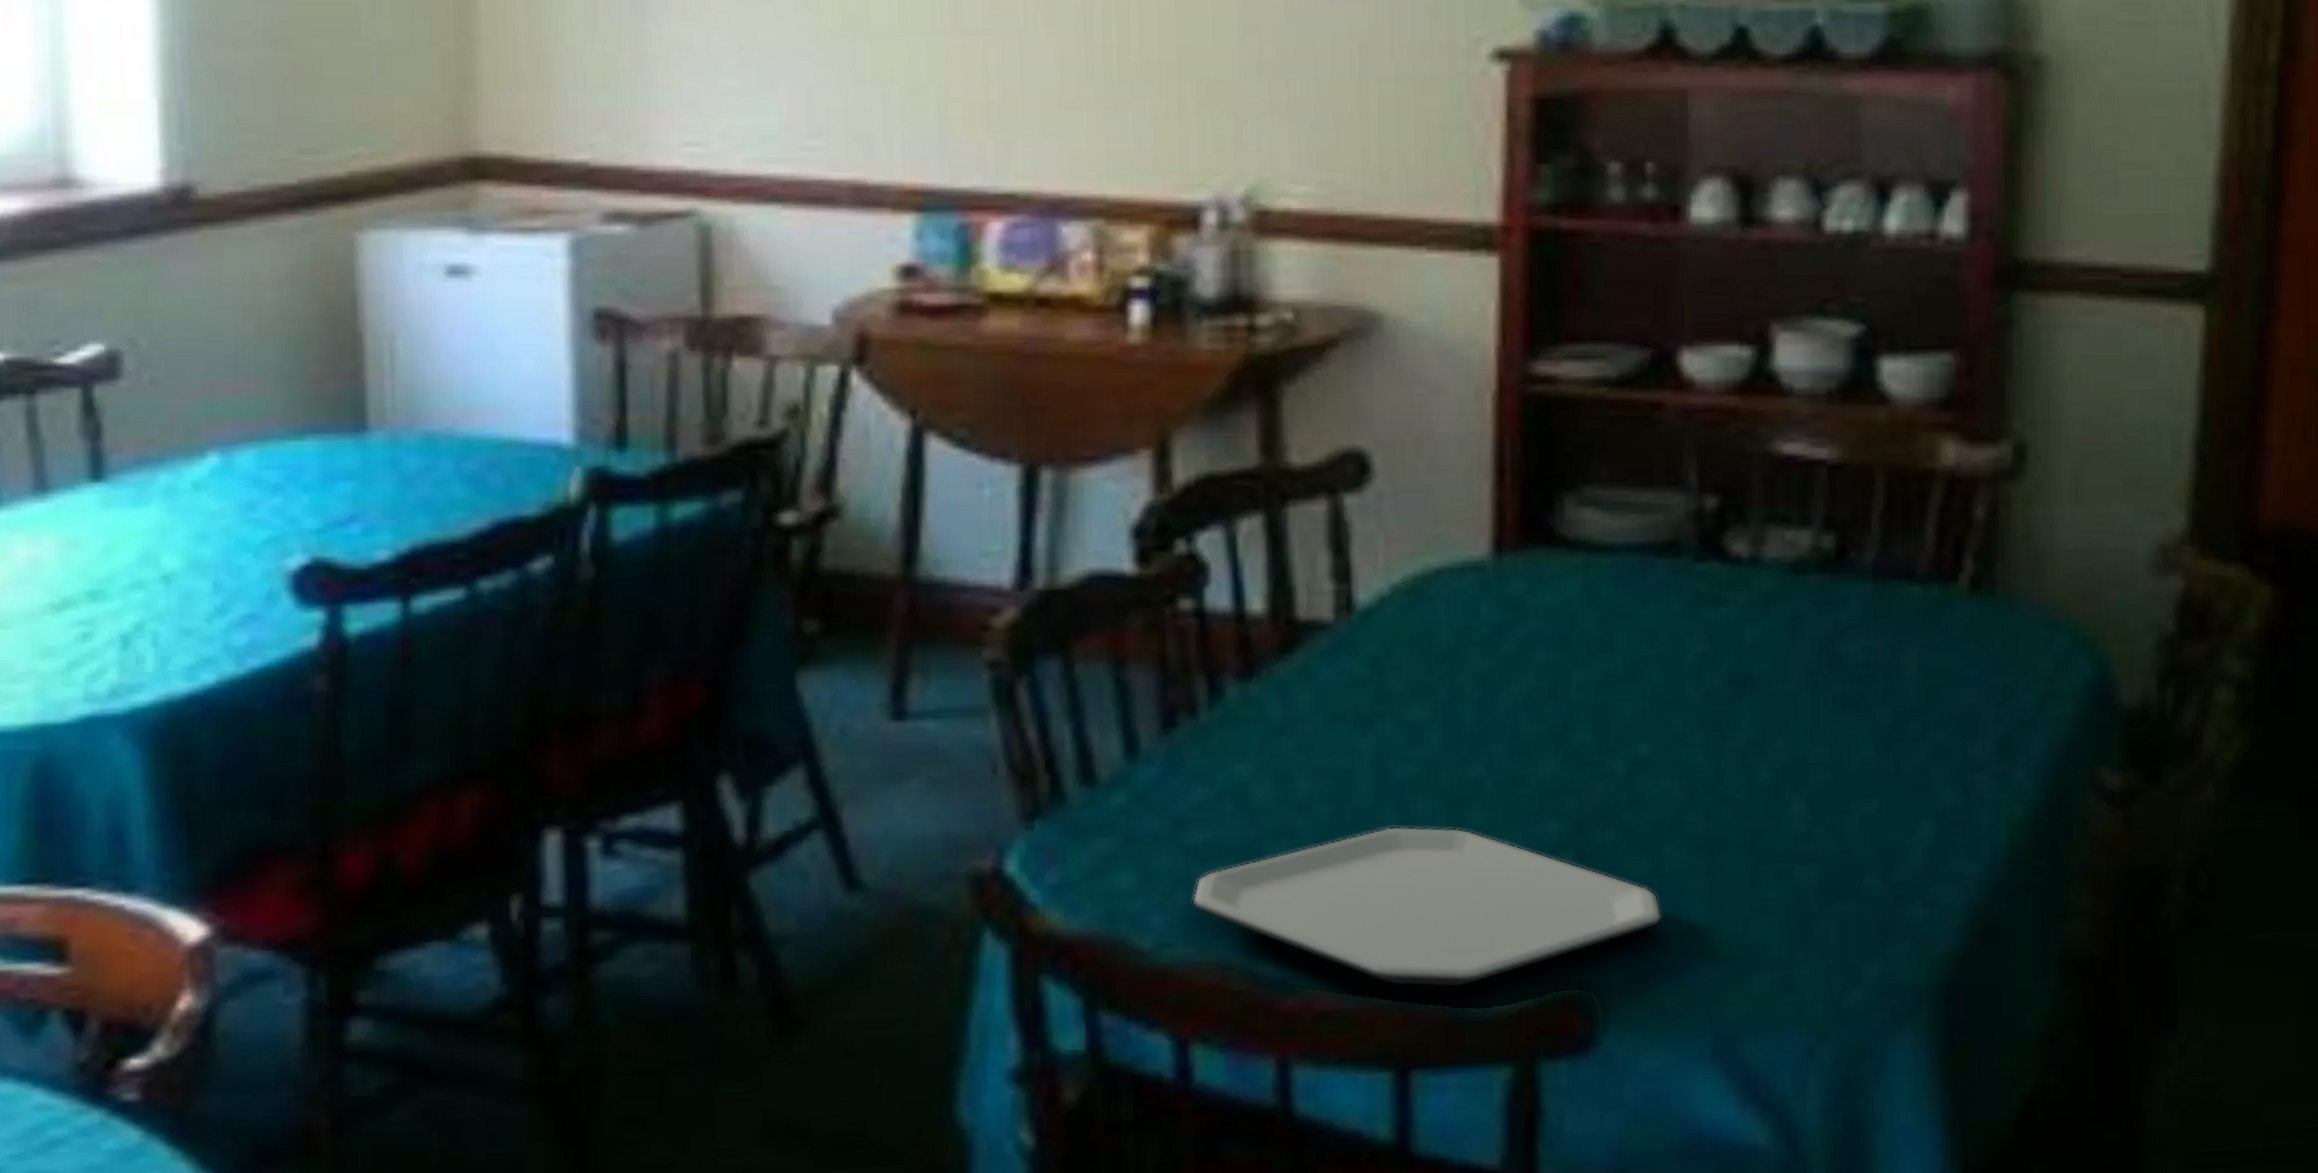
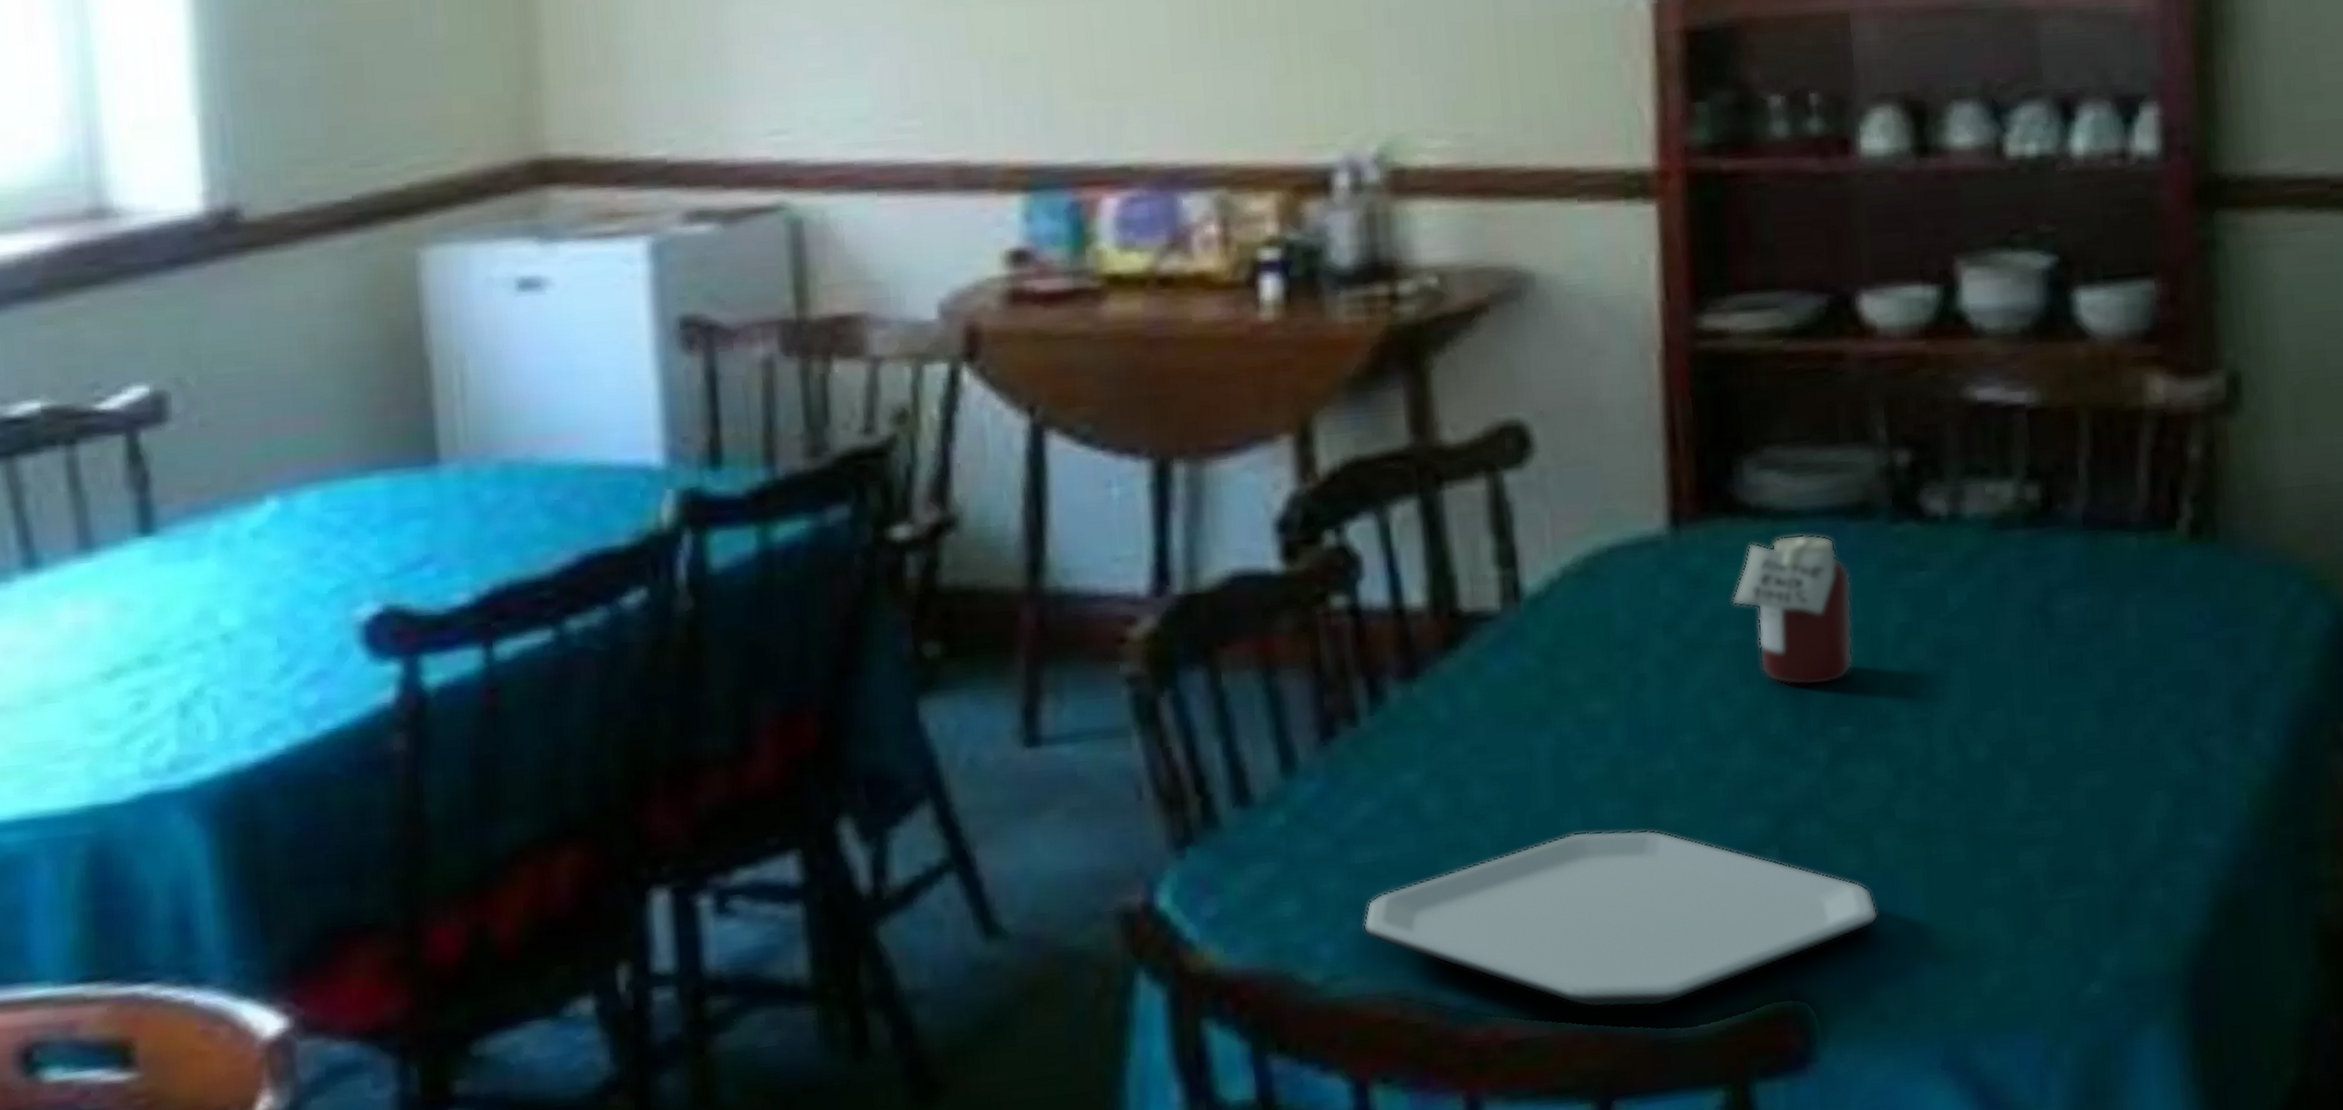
jar: none [1546,567,1657,706] -> present [1731,534,1853,686]

